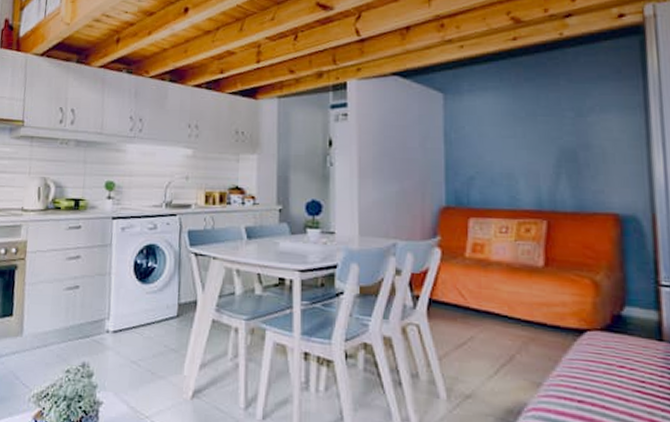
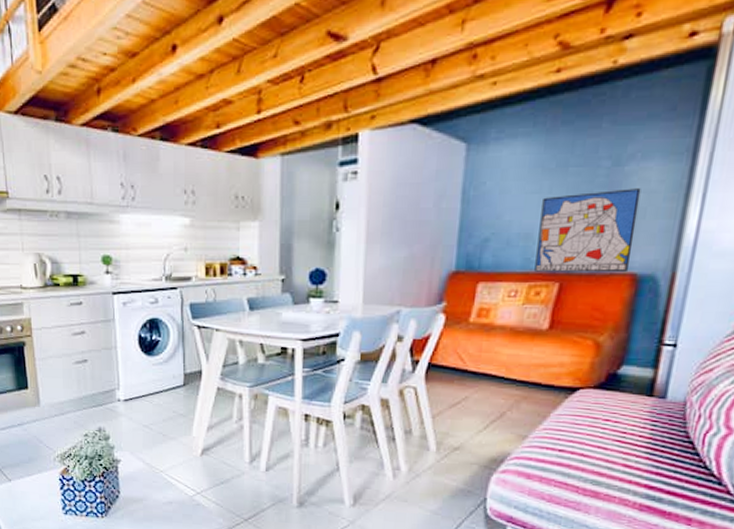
wall art: none [518,136,610,212] -> present [534,188,641,273]

